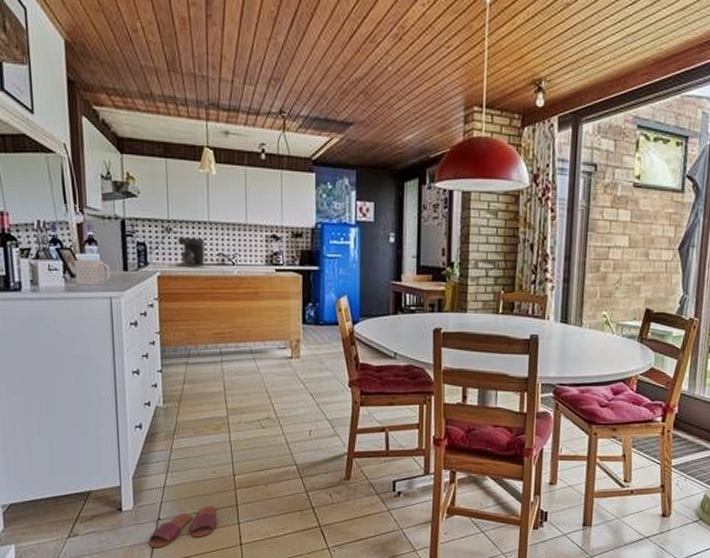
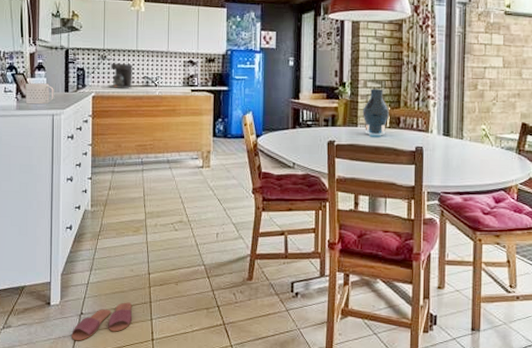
vase: none [473,270,503,326] -> present [363,89,390,139]

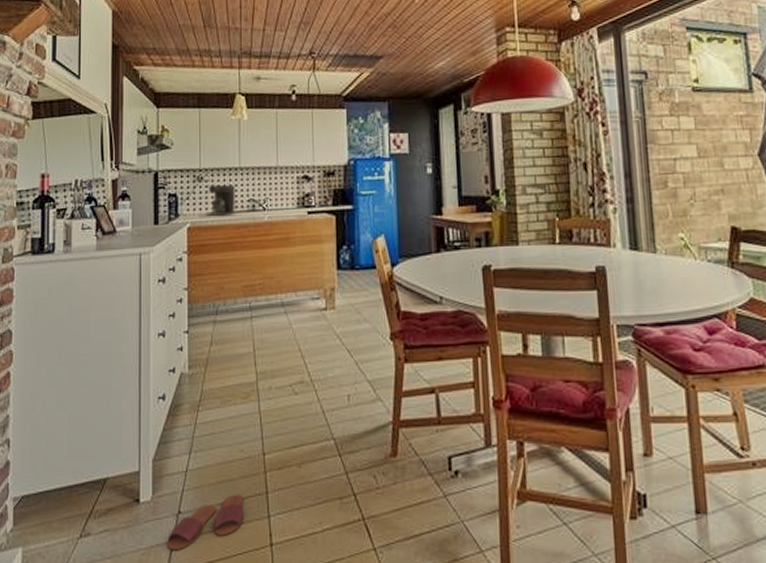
mug: present [25,83,54,105] -> none [107,215,141,243]
vase: present [363,89,390,139] -> none [523,195,559,259]

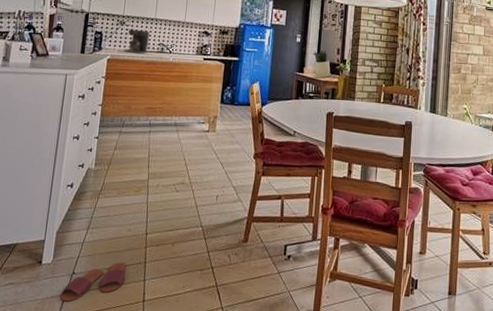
planter: none [453,179,482,220] -> present [314,49,332,78]

